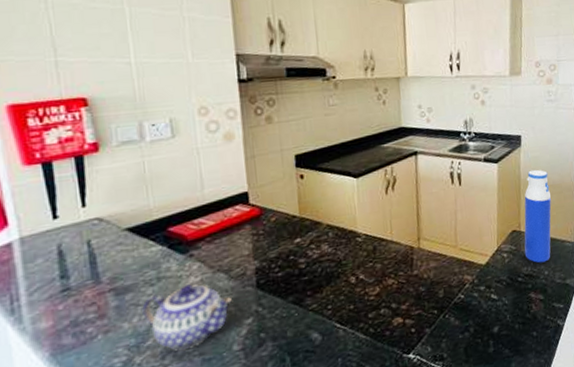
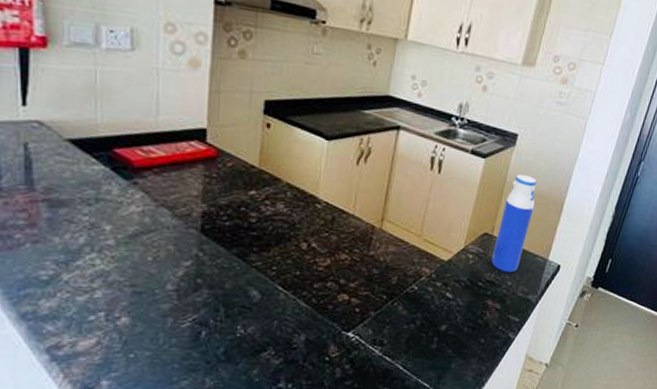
teapot: present [142,284,232,351] -> none [76,211,172,278]

